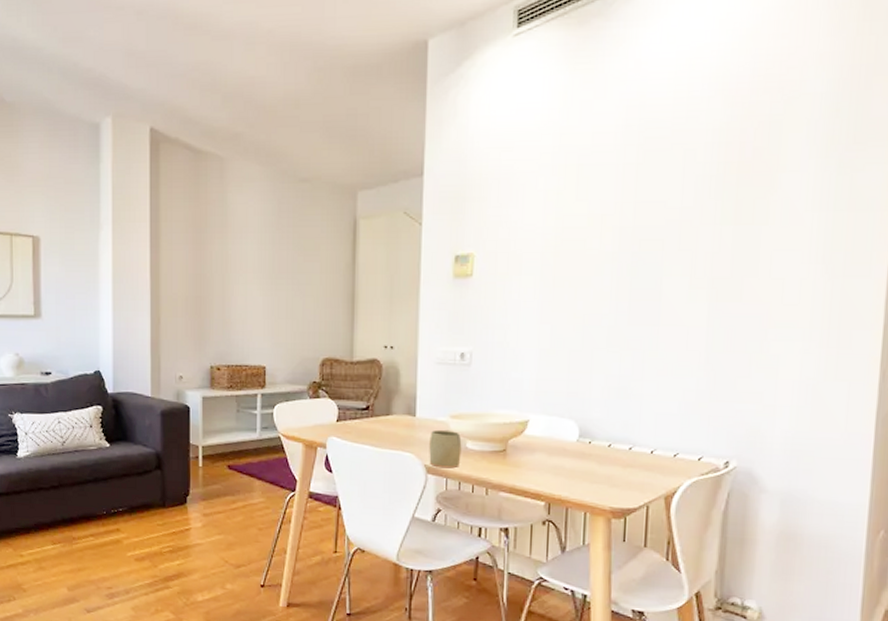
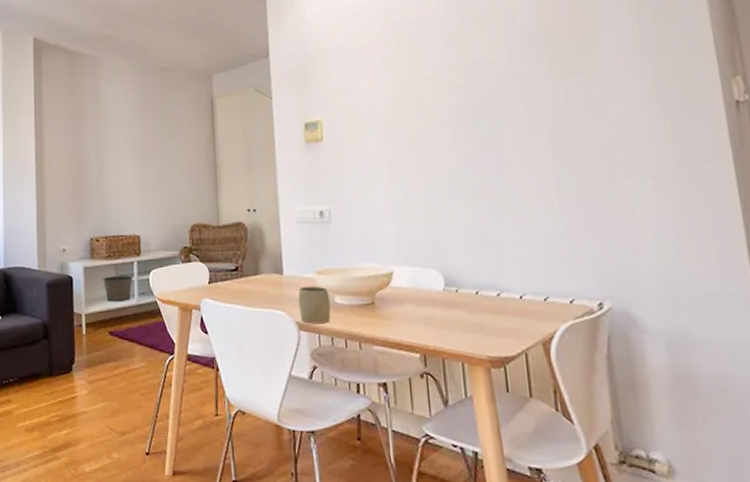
basket: none [223,408,256,435] -> present [103,276,133,301]

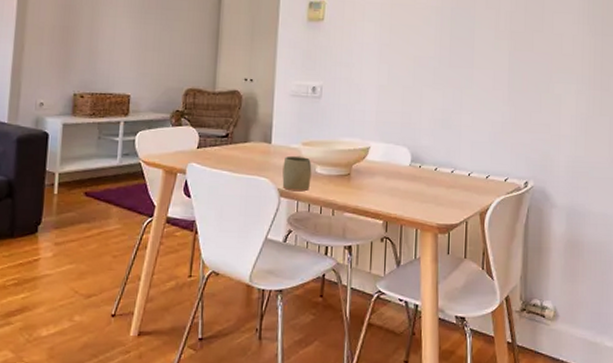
basket: present [103,276,133,301] -> none [84,135,117,161]

